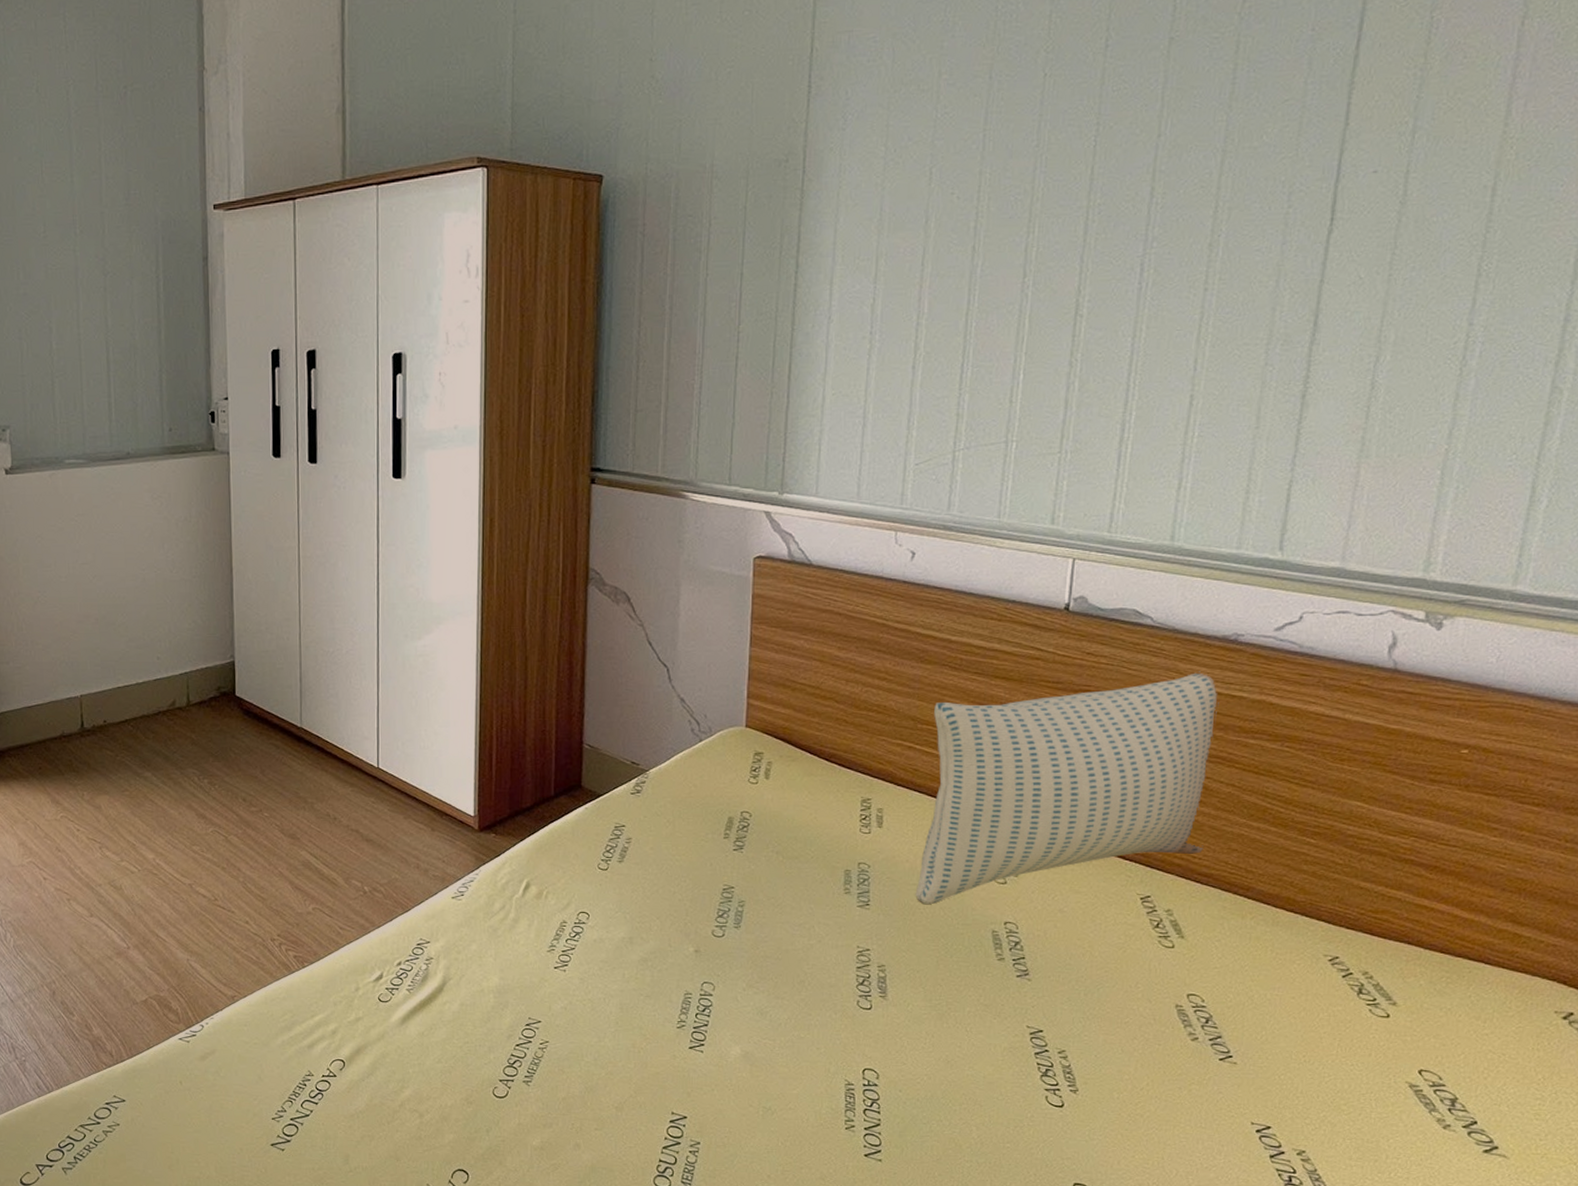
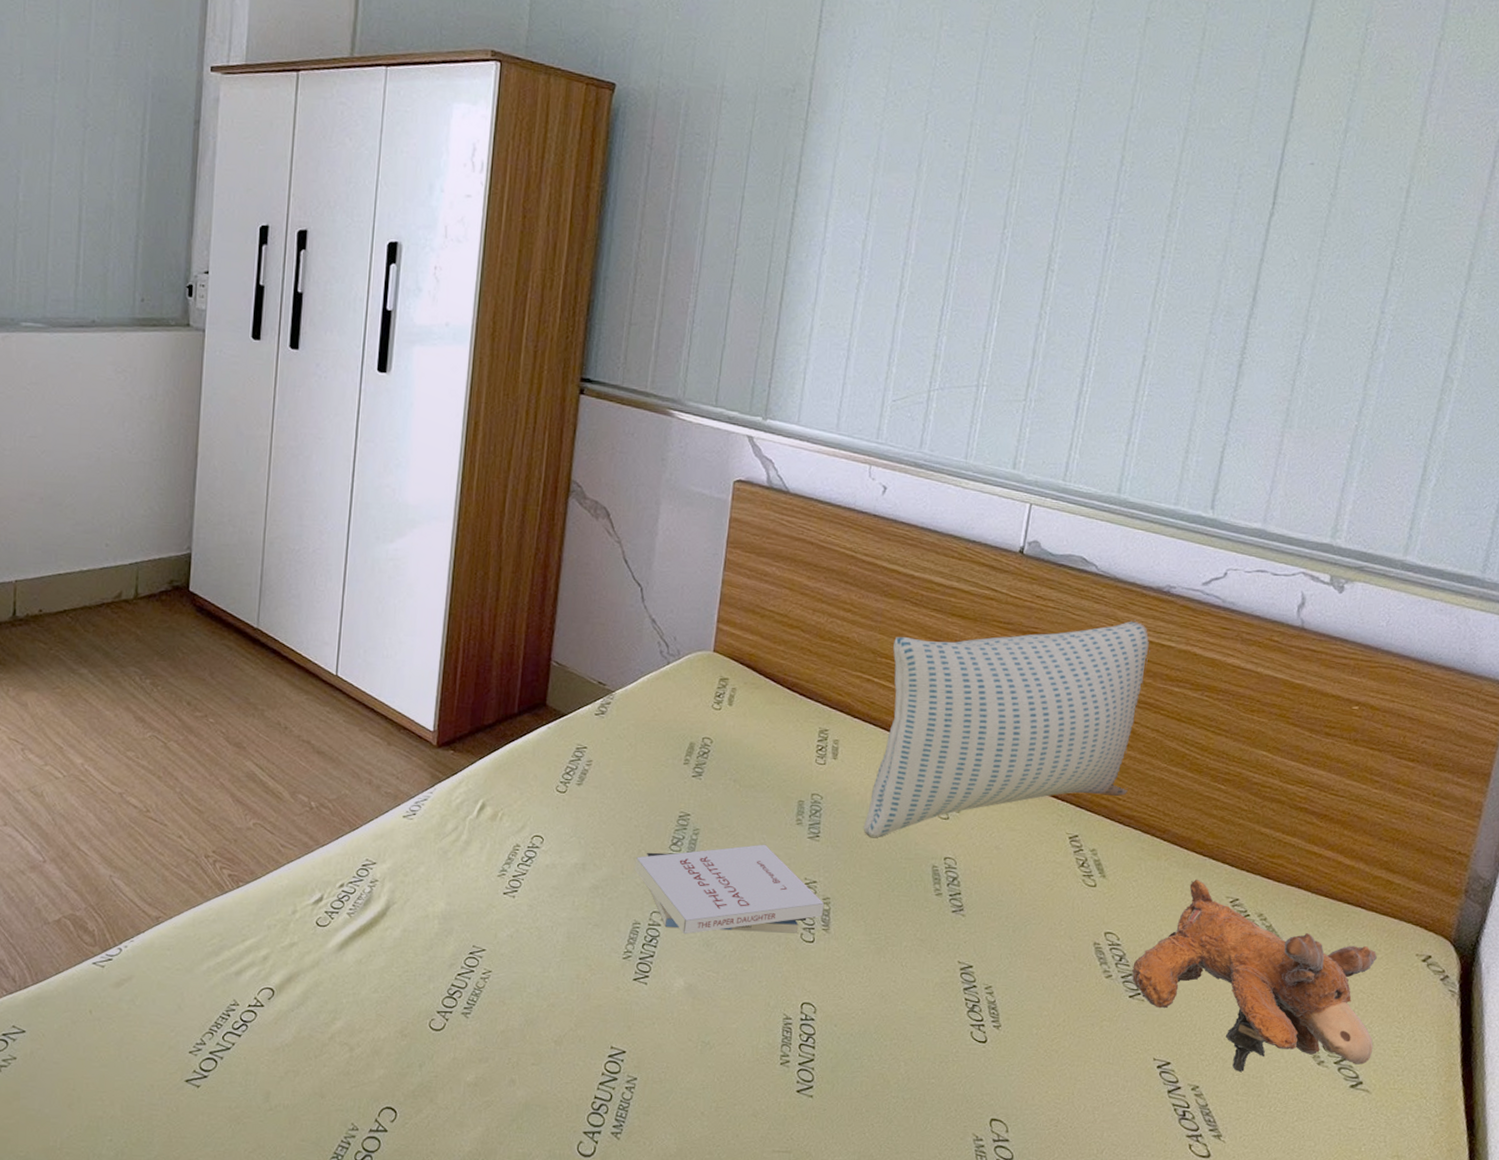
books: none [682,914,880,1003] -> present [634,844,825,934]
stuffed animal: none [1219,937,1509,1137] -> present [1131,879,1377,1073]

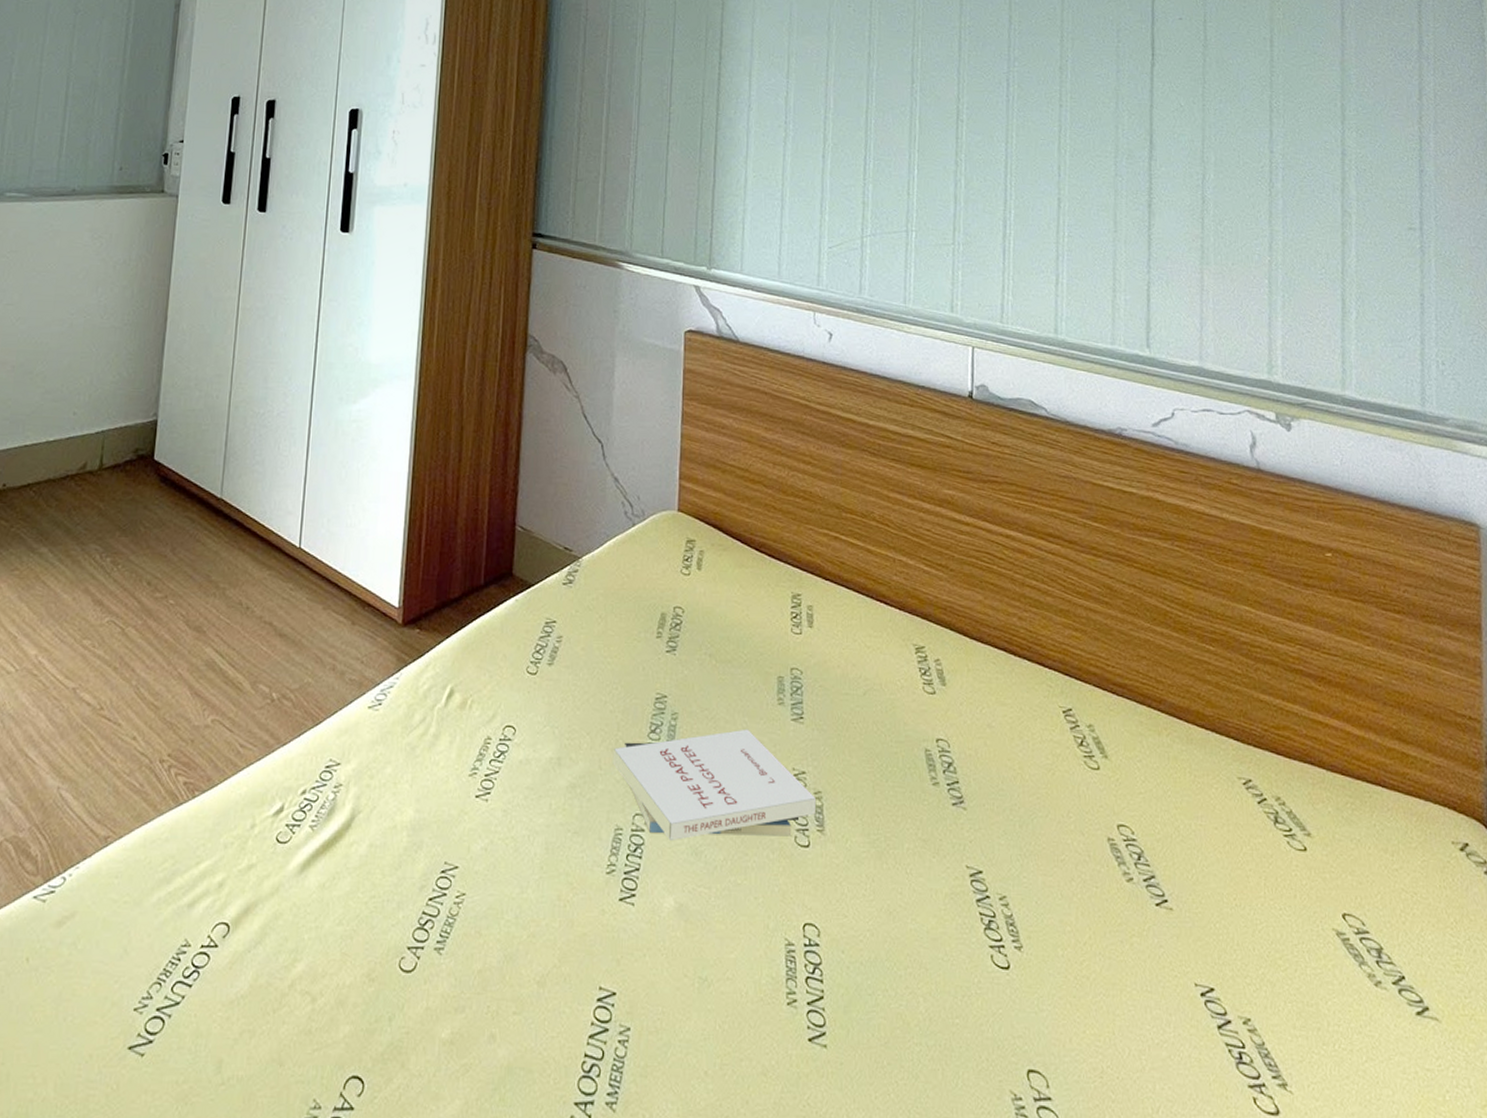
pillow: present [863,619,1150,838] -> none [848,465,1115,718]
stuffed animal: present [1131,879,1377,1073] -> none [1152,757,1431,999]

